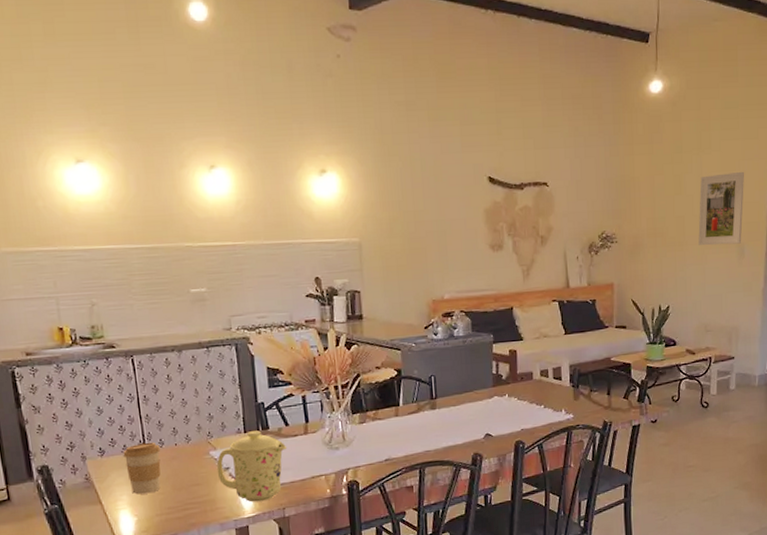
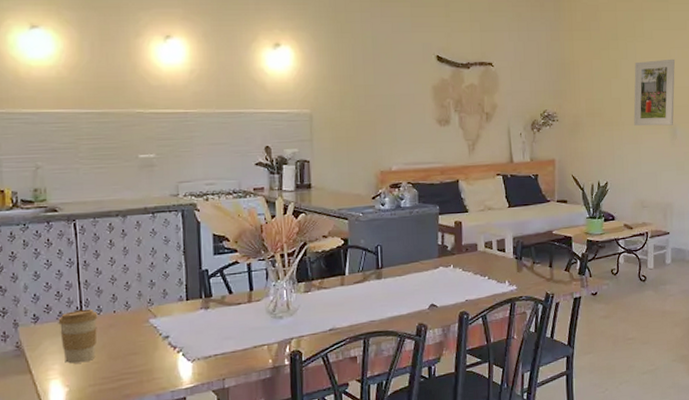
mug: present [216,431,288,503] -> none [155,298,230,373]

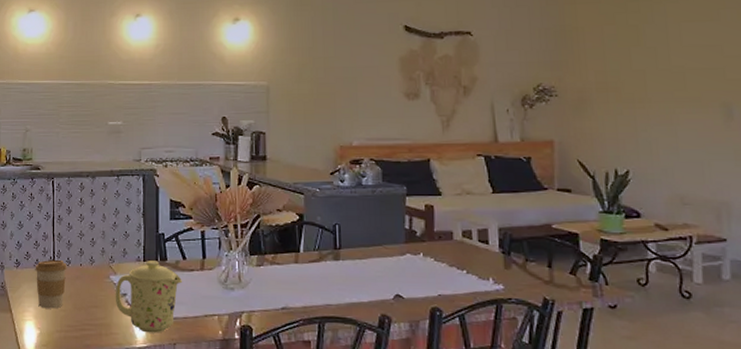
mug: none [155,298,230,373] -> present [115,261,183,333]
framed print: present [633,58,676,126] -> none [664,21,728,104]

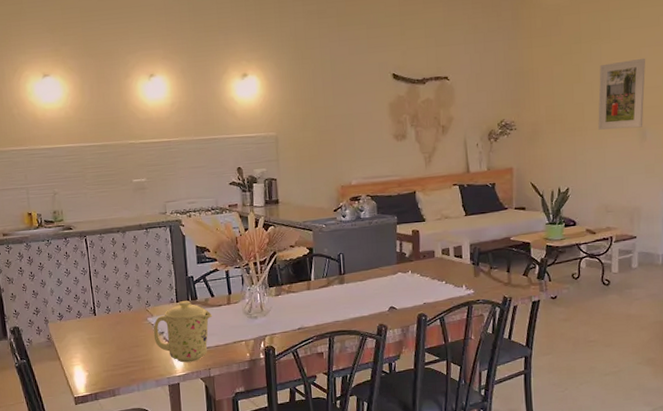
coffee cup: present [35,259,67,309] -> none [77,309,108,353]
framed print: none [664,21,728,104] -> present [598,58,646,130]

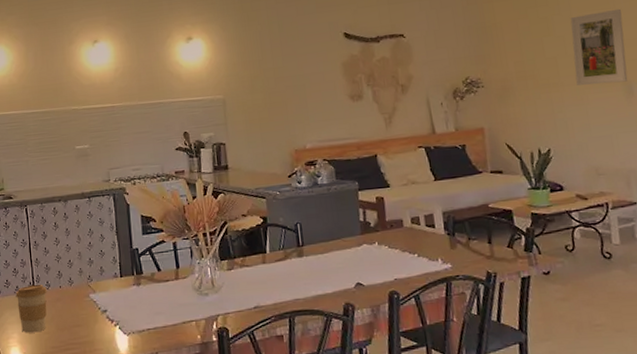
coffee cup: none [77,309,108,353] -> present [15,284,47,333]
mug: present [153,301,213,363] -> none [95,275,160,345]

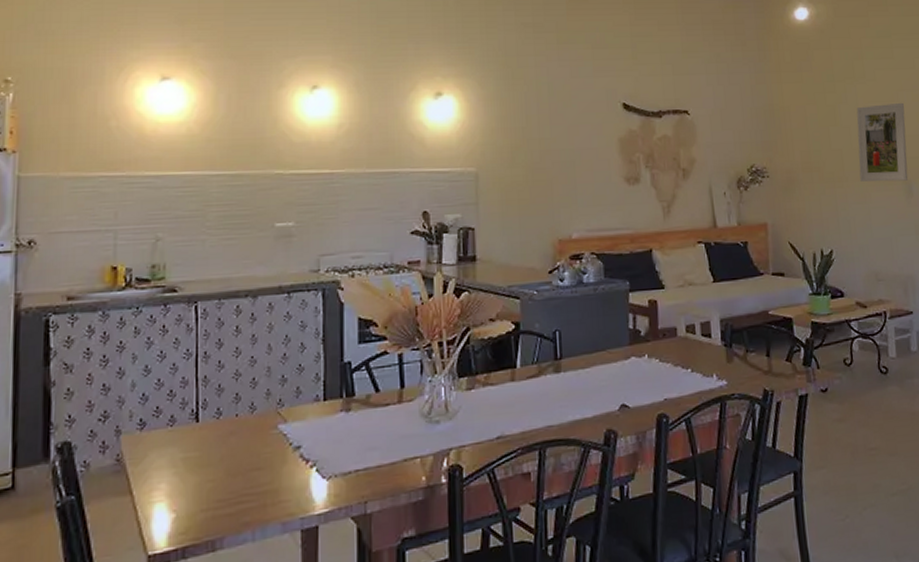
coffee cup: present [15,284,47,333] -> none [169,411,217,482]

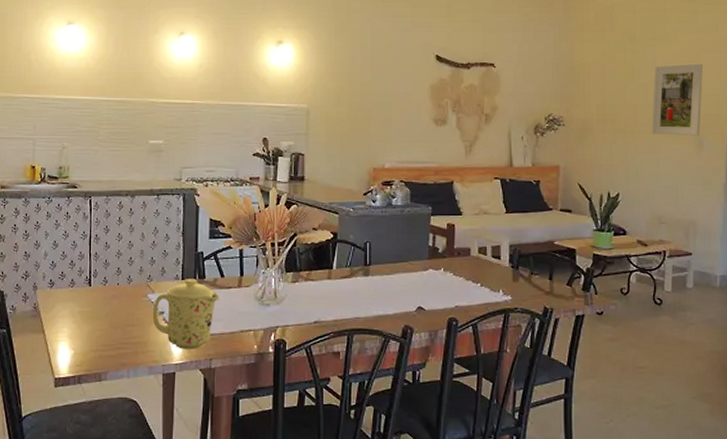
mug: none [285,398,376,494] -> present [152,279,221,350]

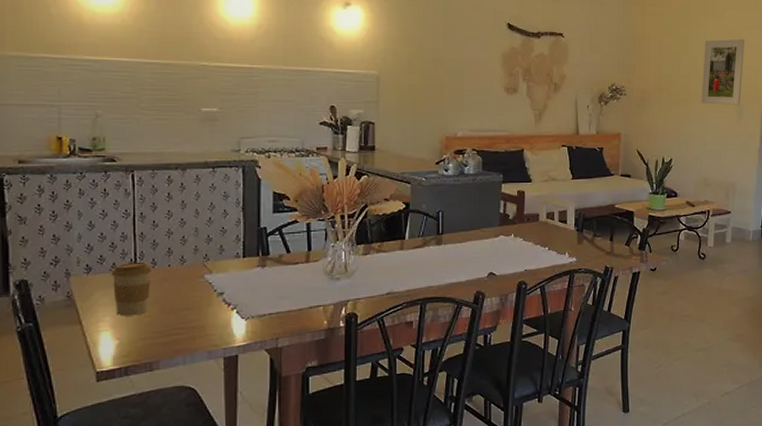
coffee cup: none [70,279,104,329] -> present [111,261,152,316]
mug: present [152,279,221,350] -> none [210,256,287,331]

